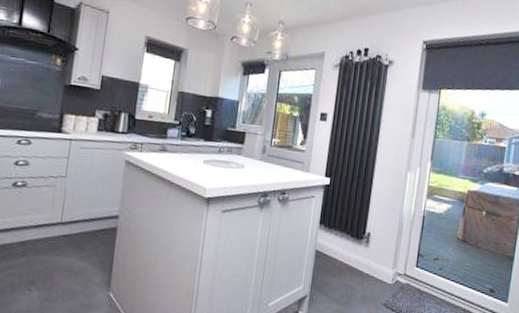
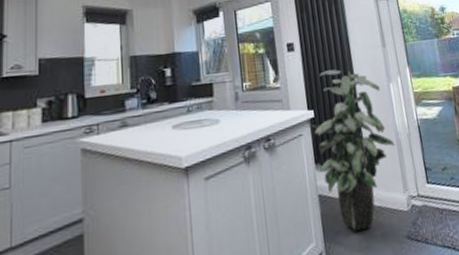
indoor plant: none [321,146,398,289] -> present [311,69,395,232]

